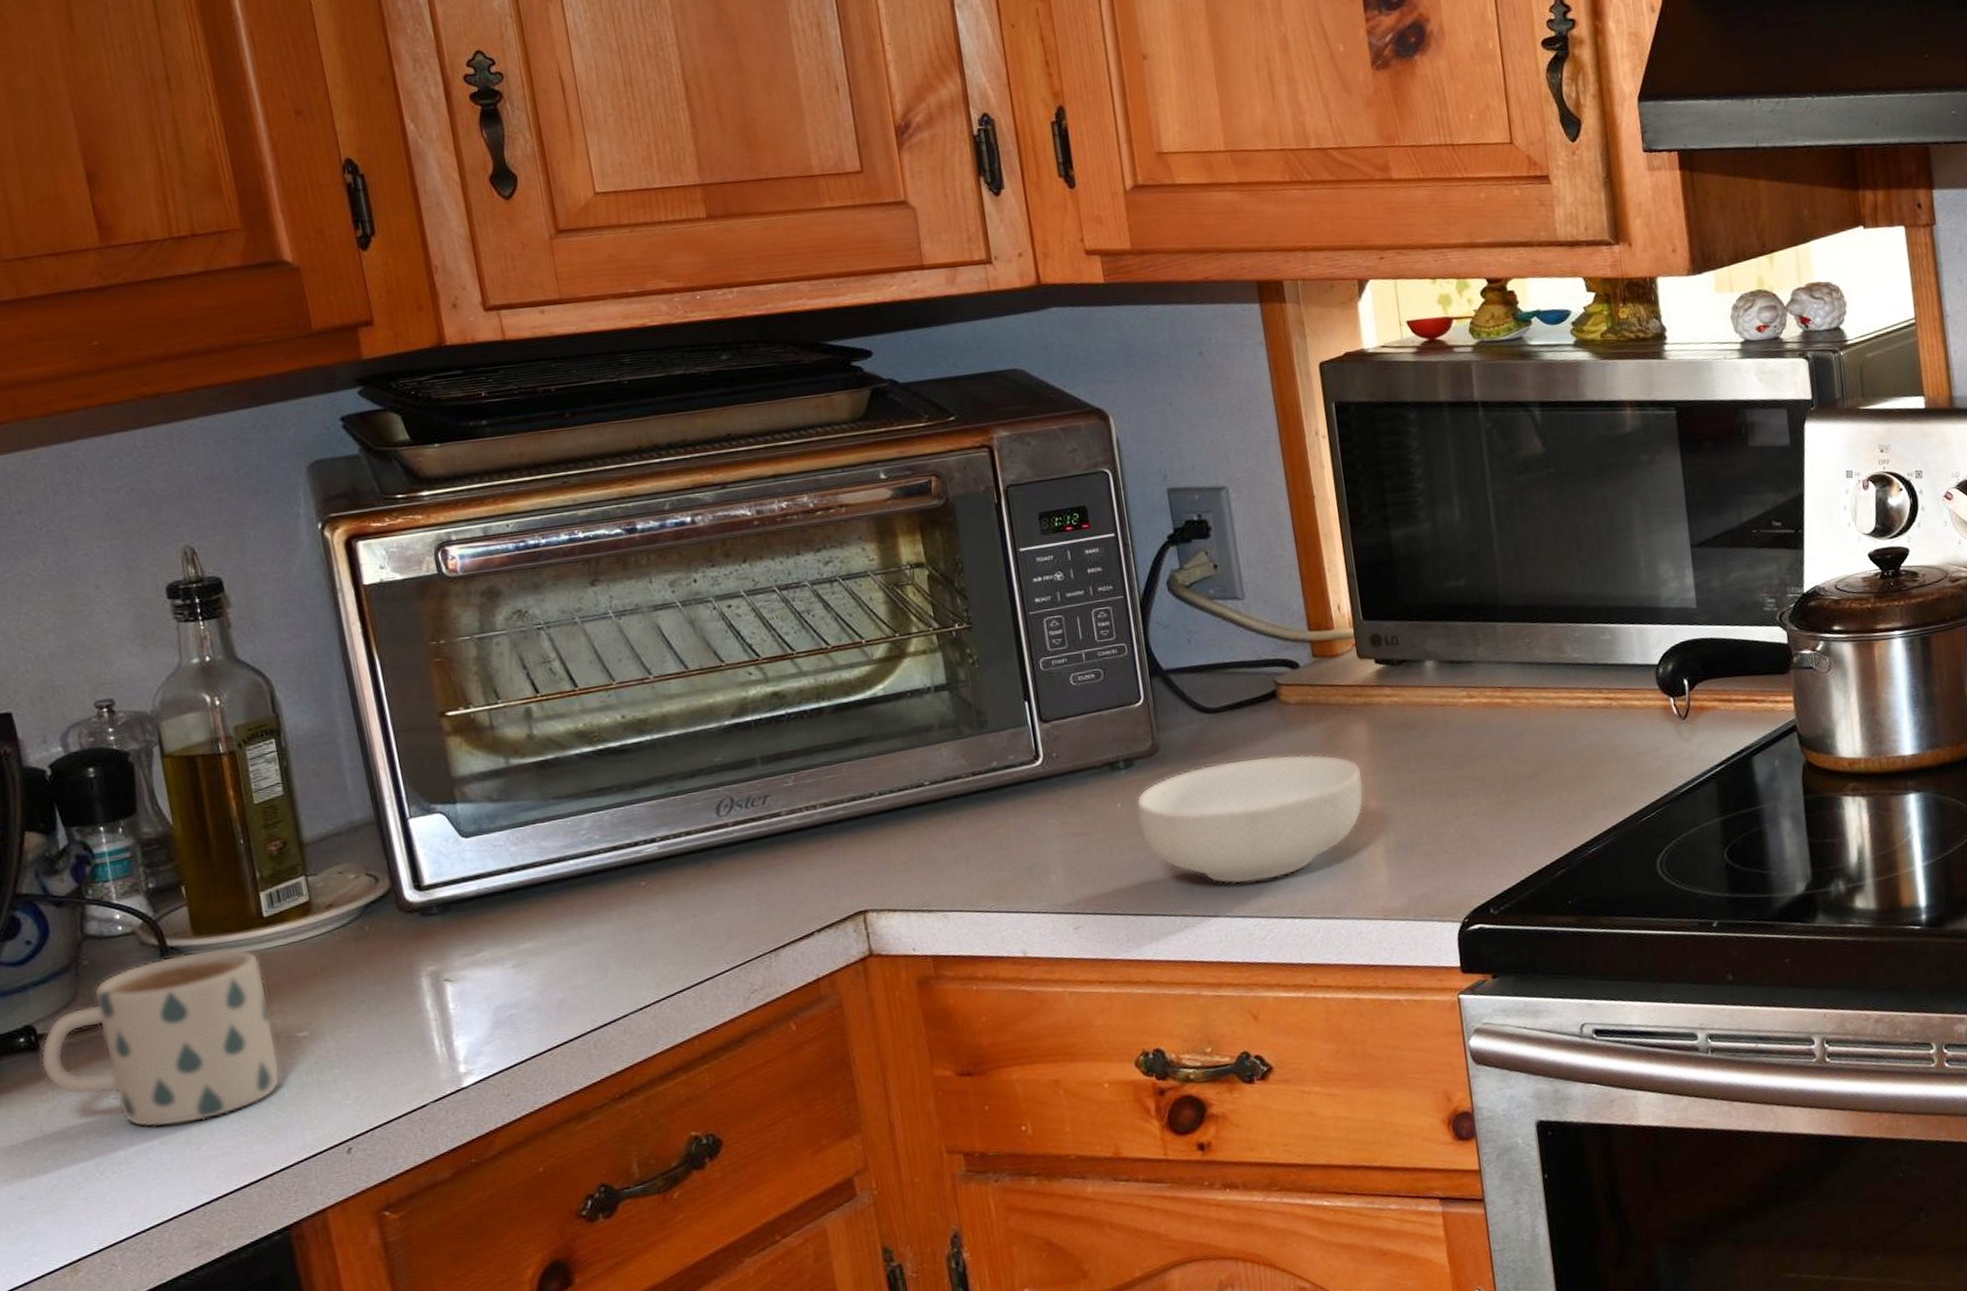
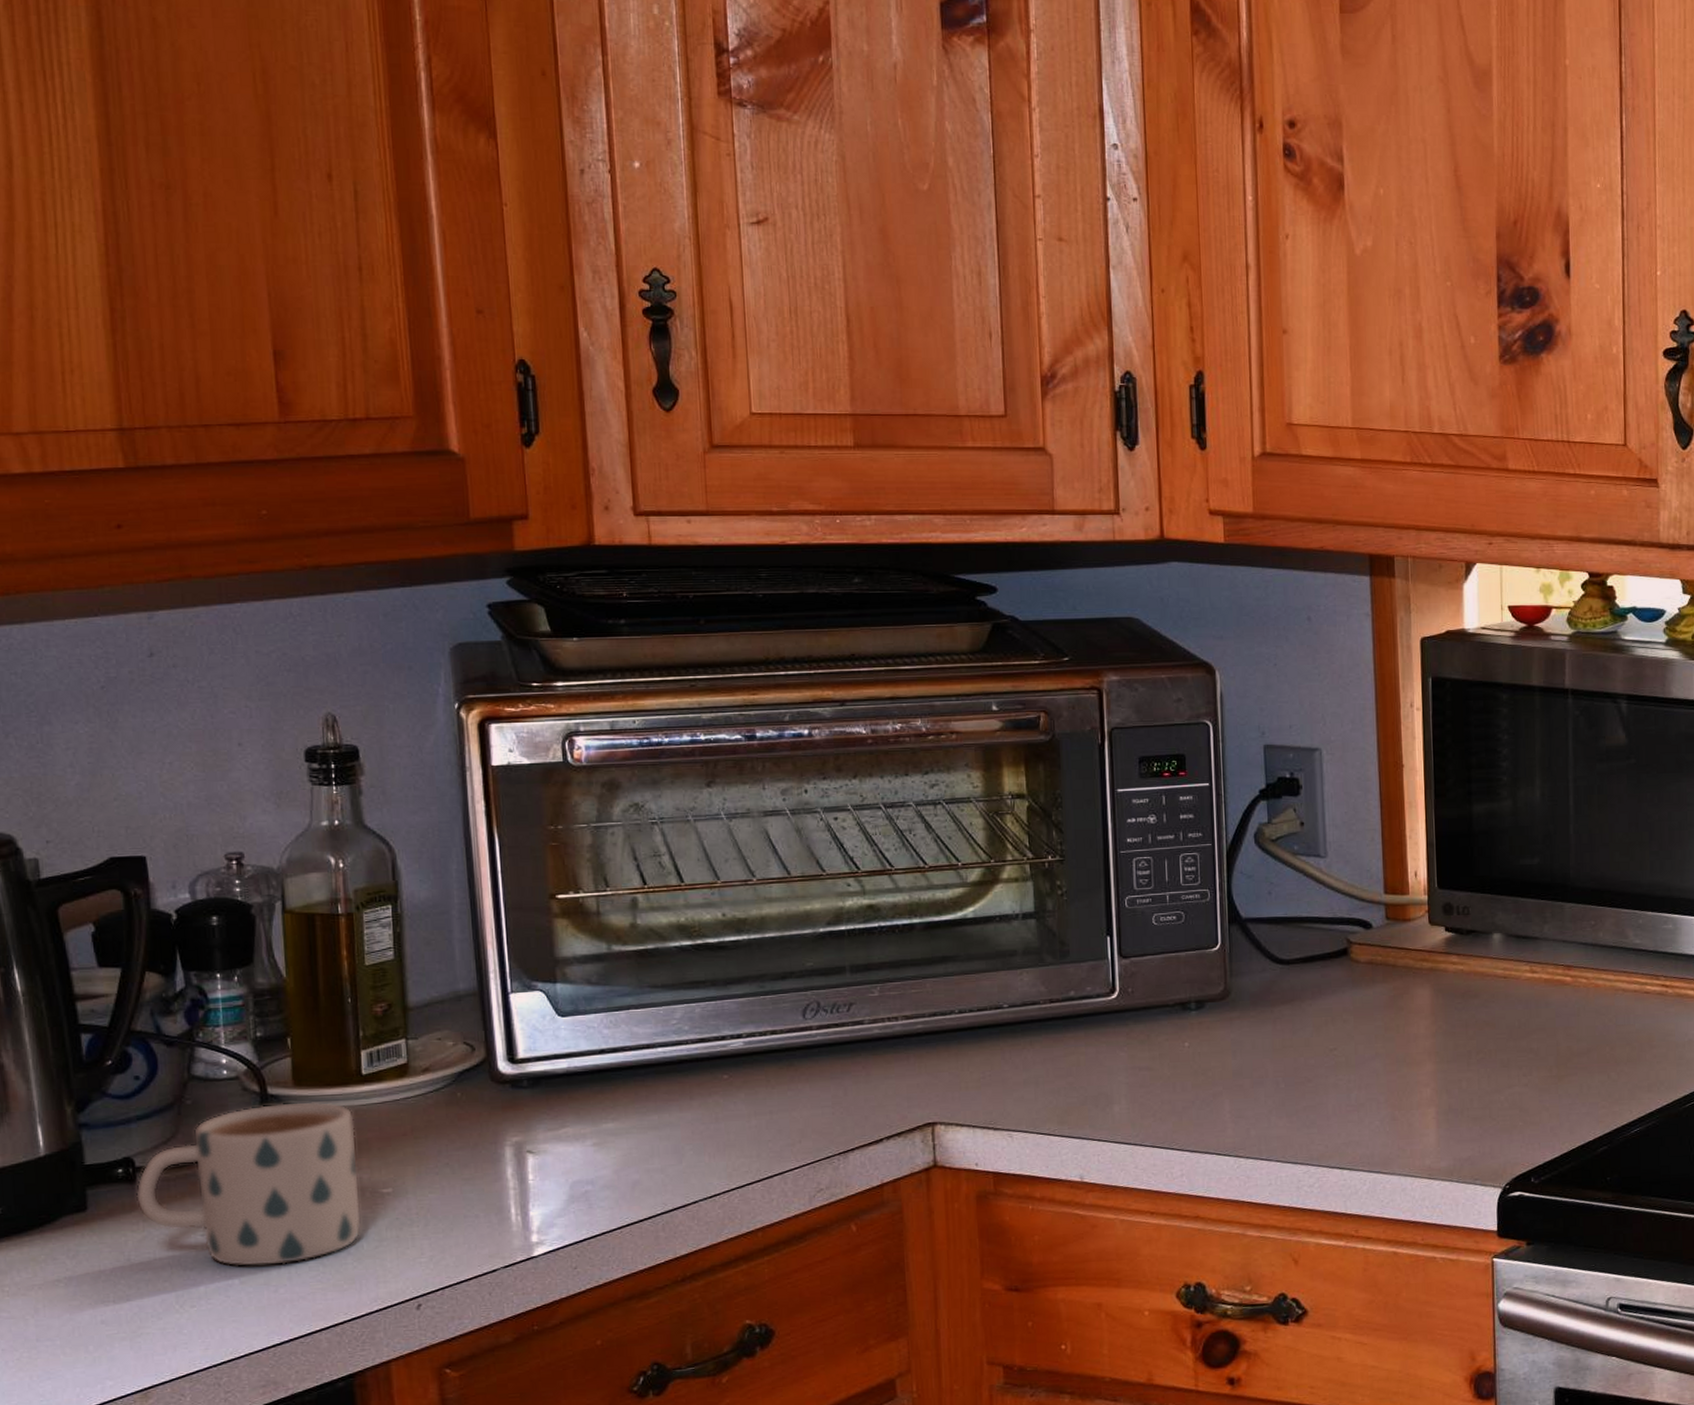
cereal bowl: present [1135,754,1365,885] -> none [1202,1010,1422,1132]

